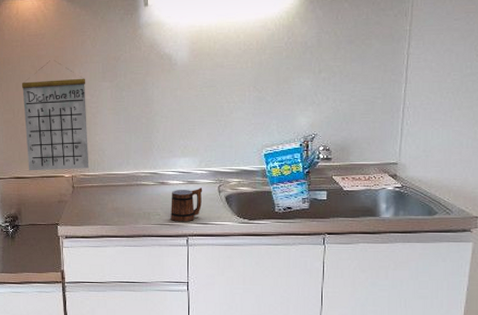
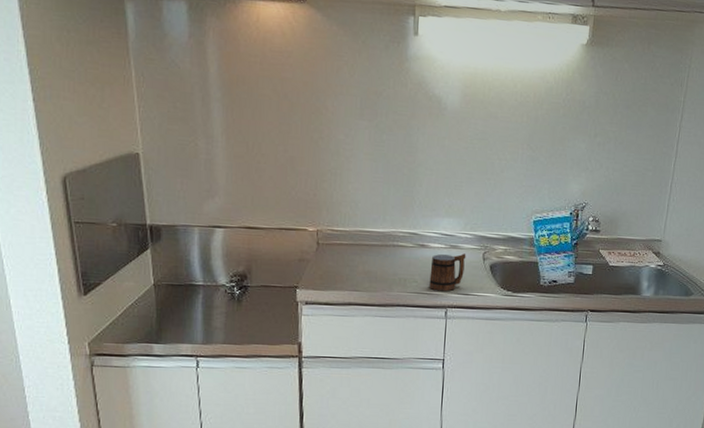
calendar: present [21,60,89,171] -> none [259,86,340,223]

